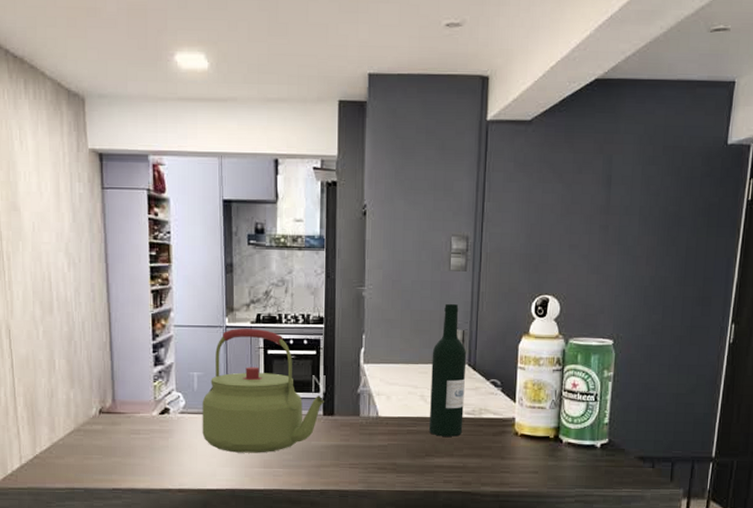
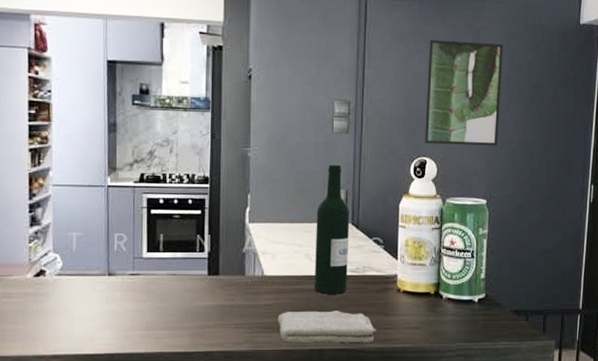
kettle: present [202,328,324,453] -> none [80,187,209,315]
washcloth: none [392,452,492,486] -> present [277,311,376,343]
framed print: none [546,167,638,283] -> present [424,39,503,146]

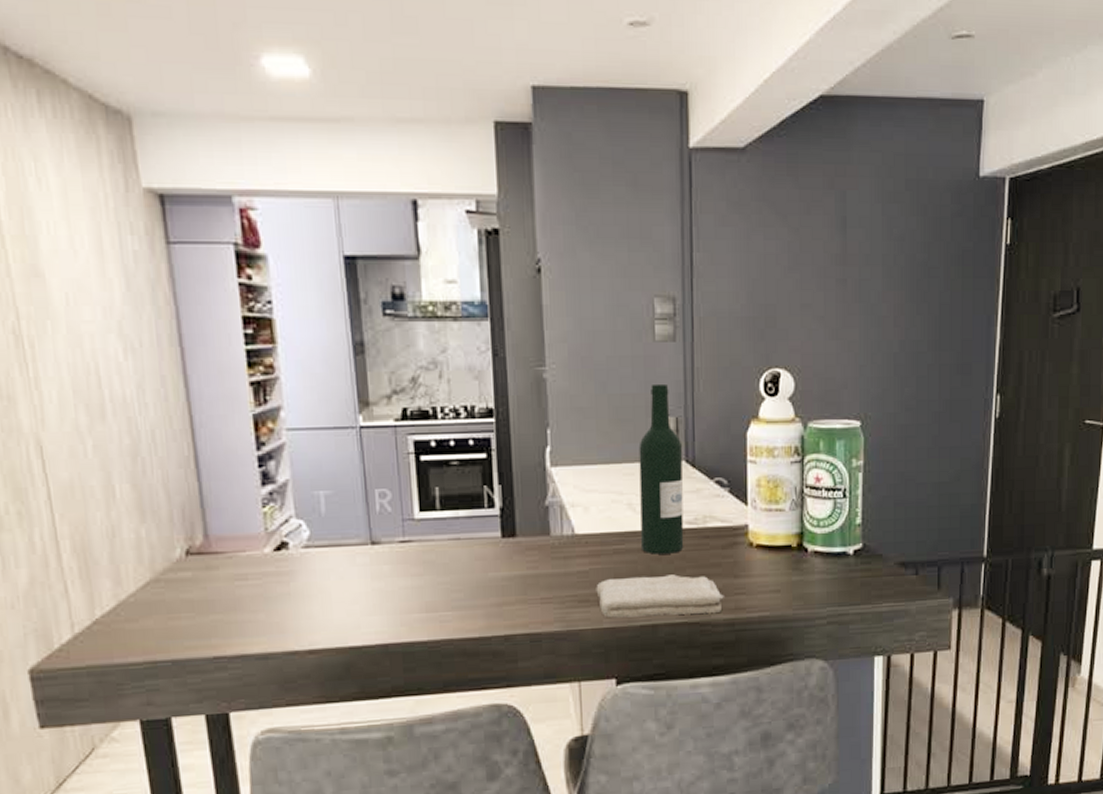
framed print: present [424,39,503,146] -> none [775,207,877,350]

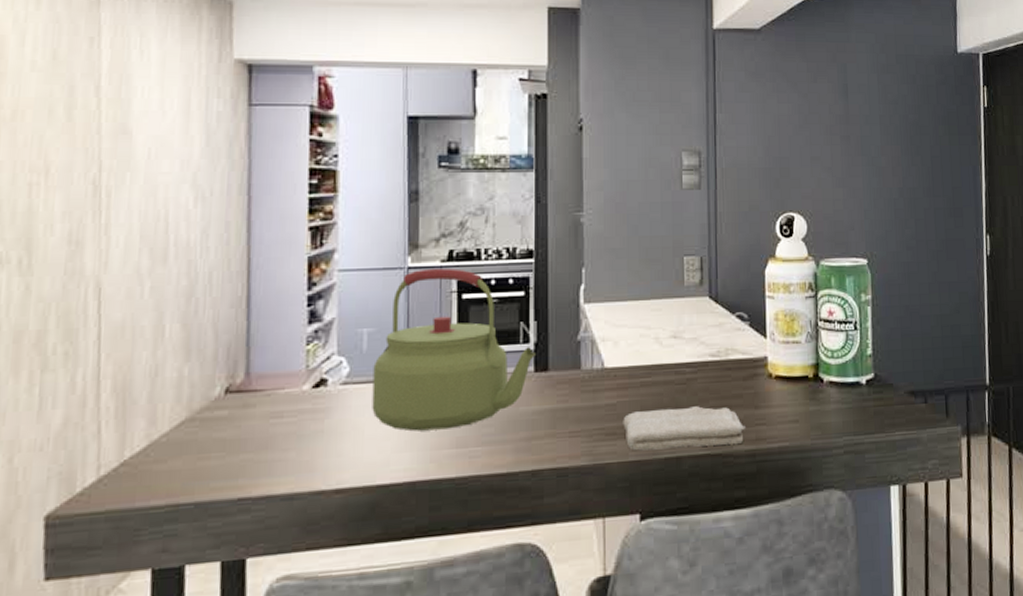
kettle: none [334,427,502,595] -> present [372,268,535,431]
wine bottle: present [638,383,684,555] -> none [666,226,707,387]

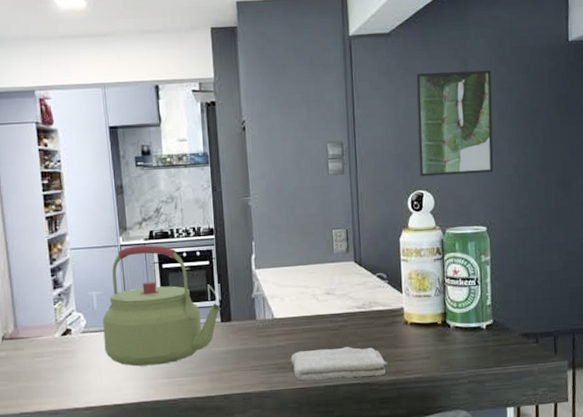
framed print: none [788,76,876,197] -> present [415,70,494,177]

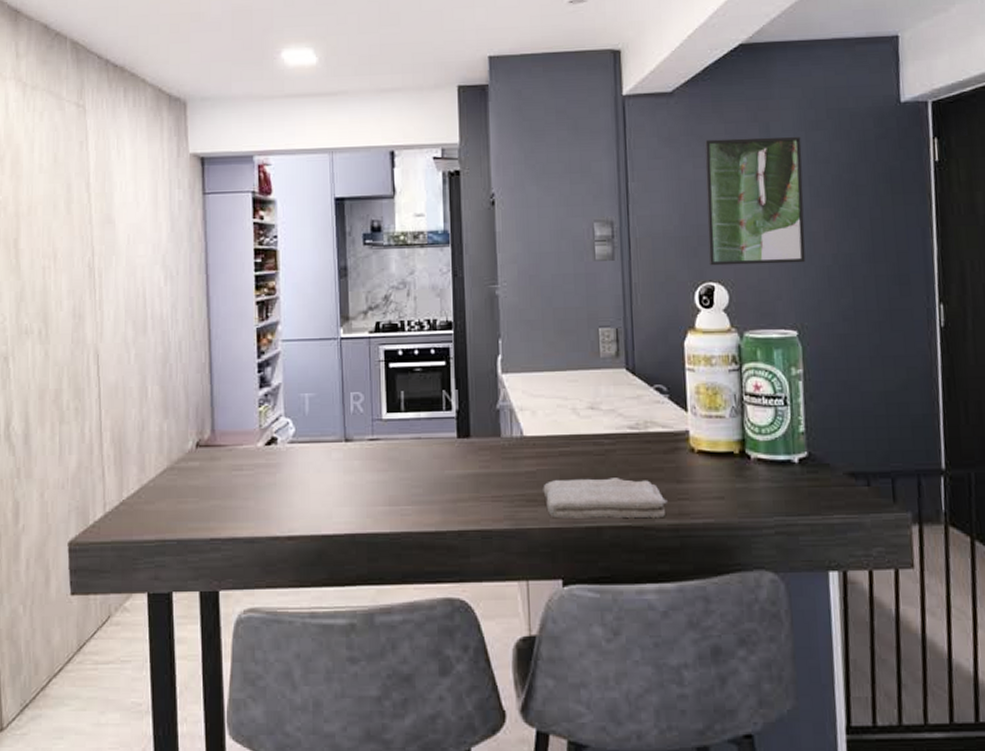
kettle: present [102,245,221,366] -> none [315,338,458,488]

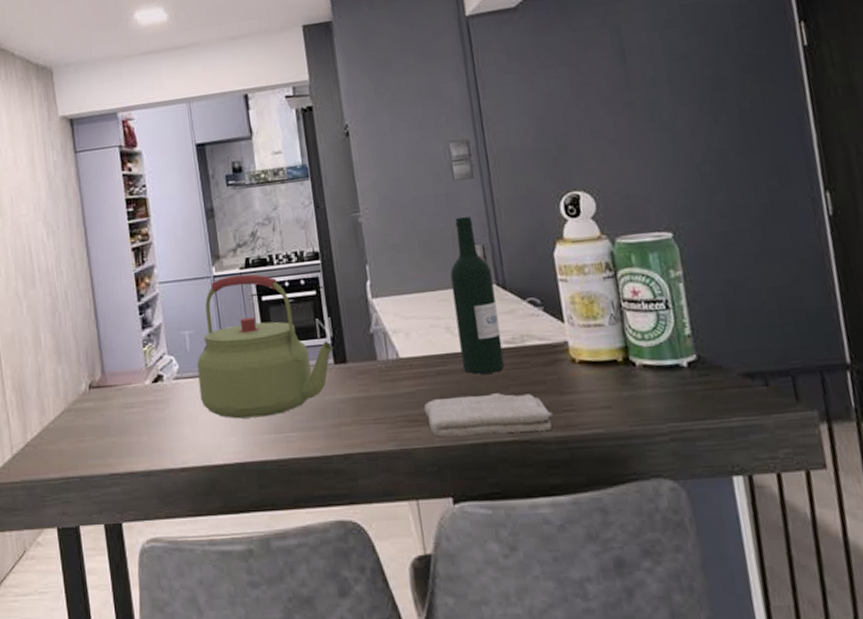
kettle: none [315,338,458,488] -> present [197,274,333,419]
wine bottle: none [581,298,627,457] -> present [450,216,505,374]
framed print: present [704,136,806,266] -> none [554,37,674,175]

